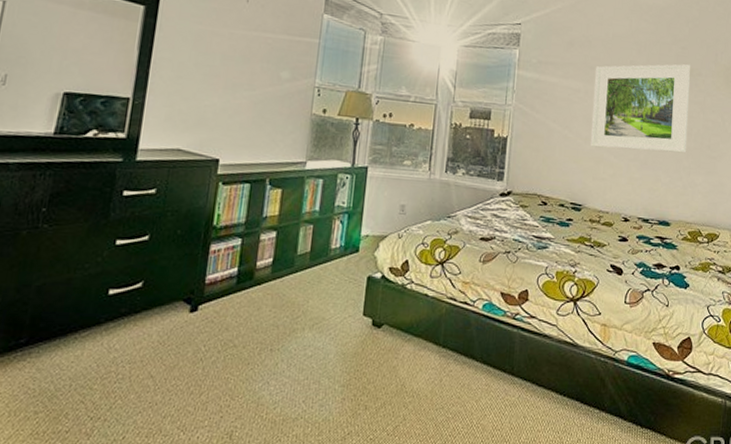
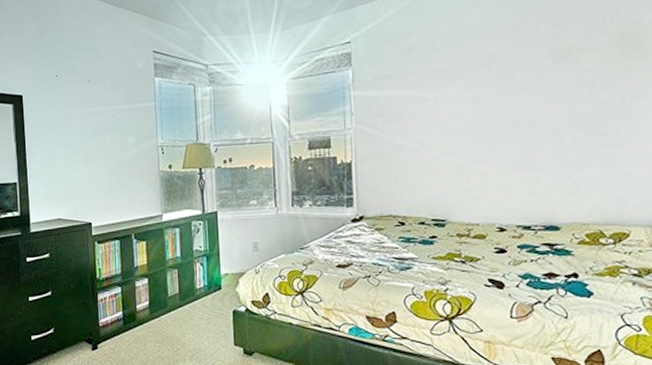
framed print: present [591,64,690,153] -> none [443,42,574,157]

